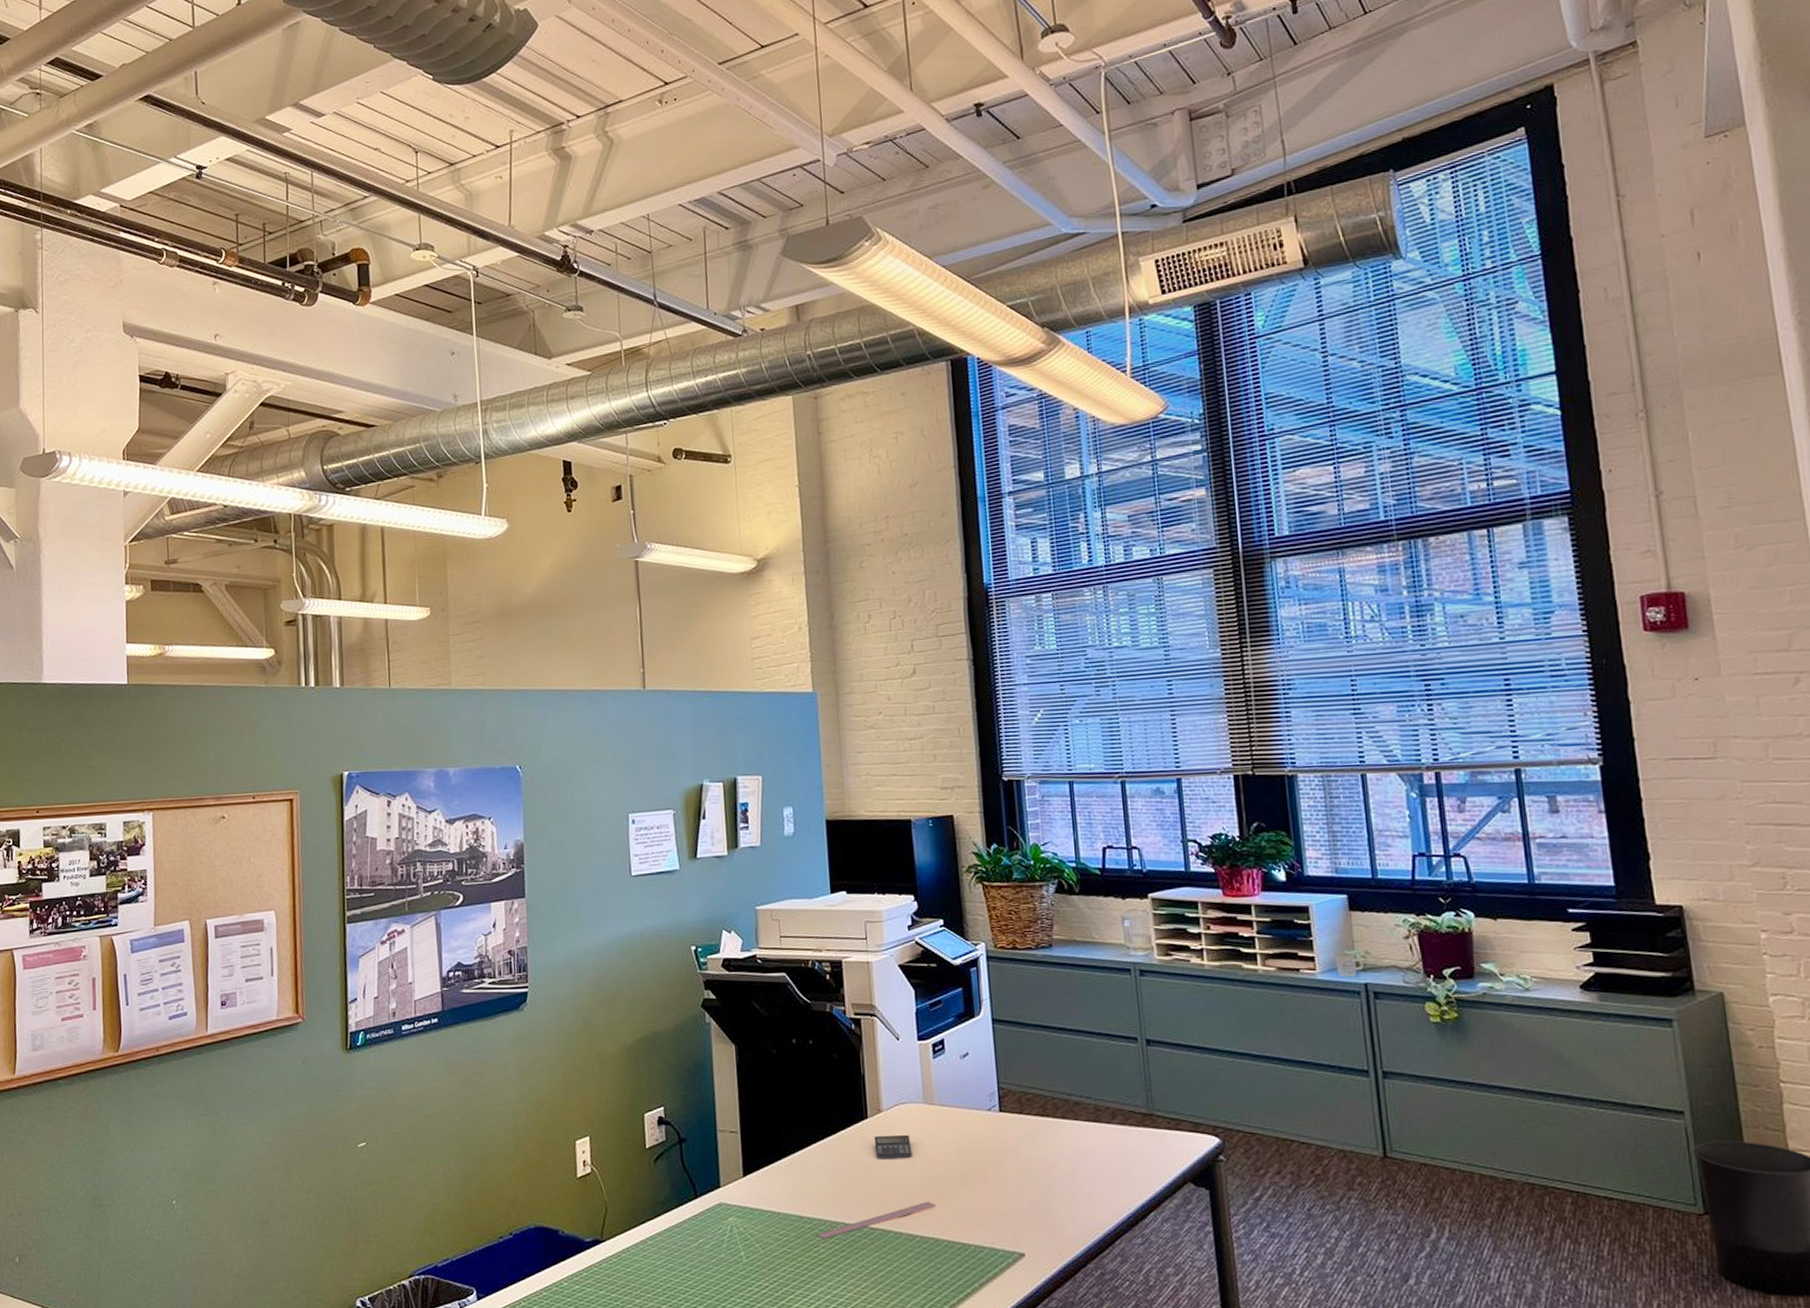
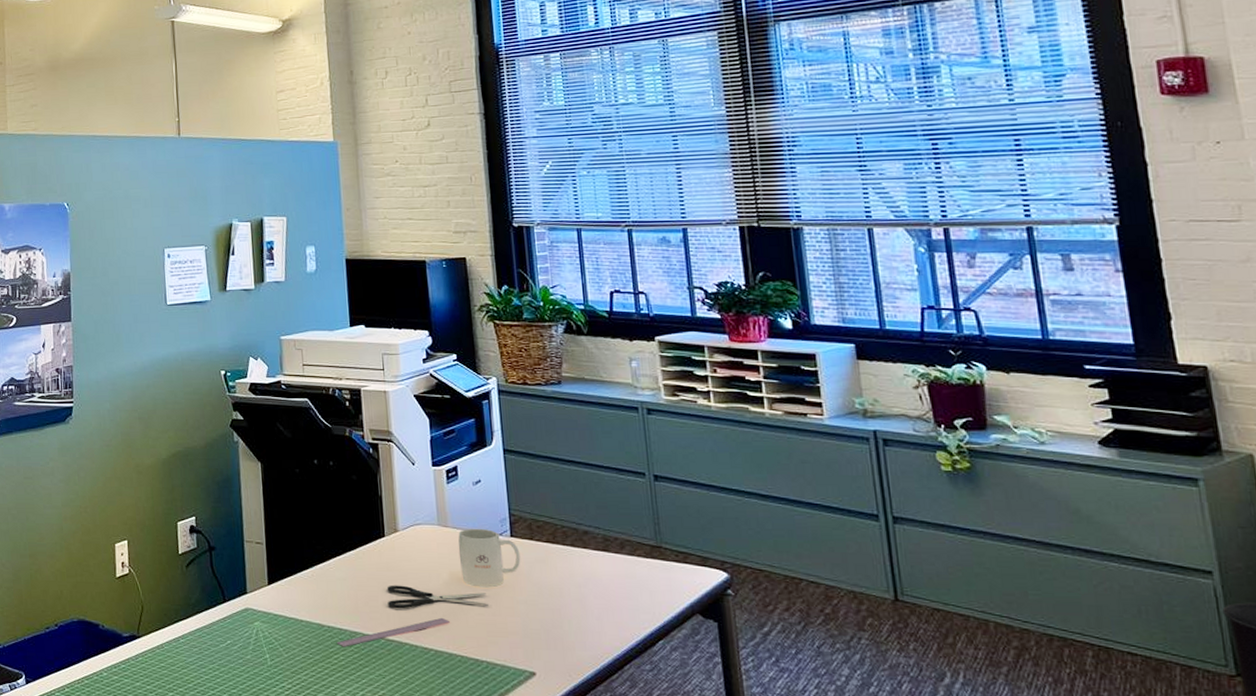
scissors: none [870,1169,976,1195] -> present [387,585,488,609]
calculator: present [874,1134,912,1158] -> none [390,553,427,575]
mug: none [944,1104,1010,1167] -> present [458,528,521,588]
mug: present [1335,952,1365,978] -> none [843,399,873,424]

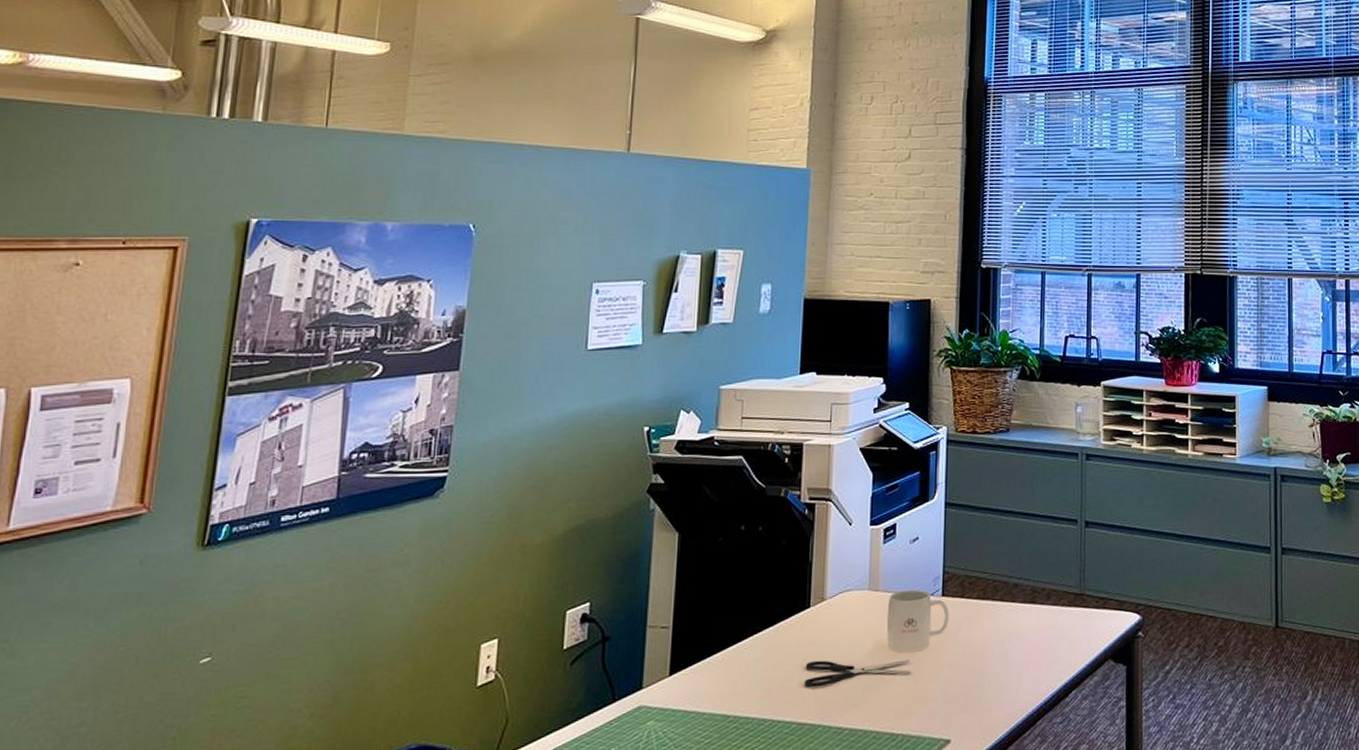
ruler: present [336,617,450,648] -> none [741,691,869,739]

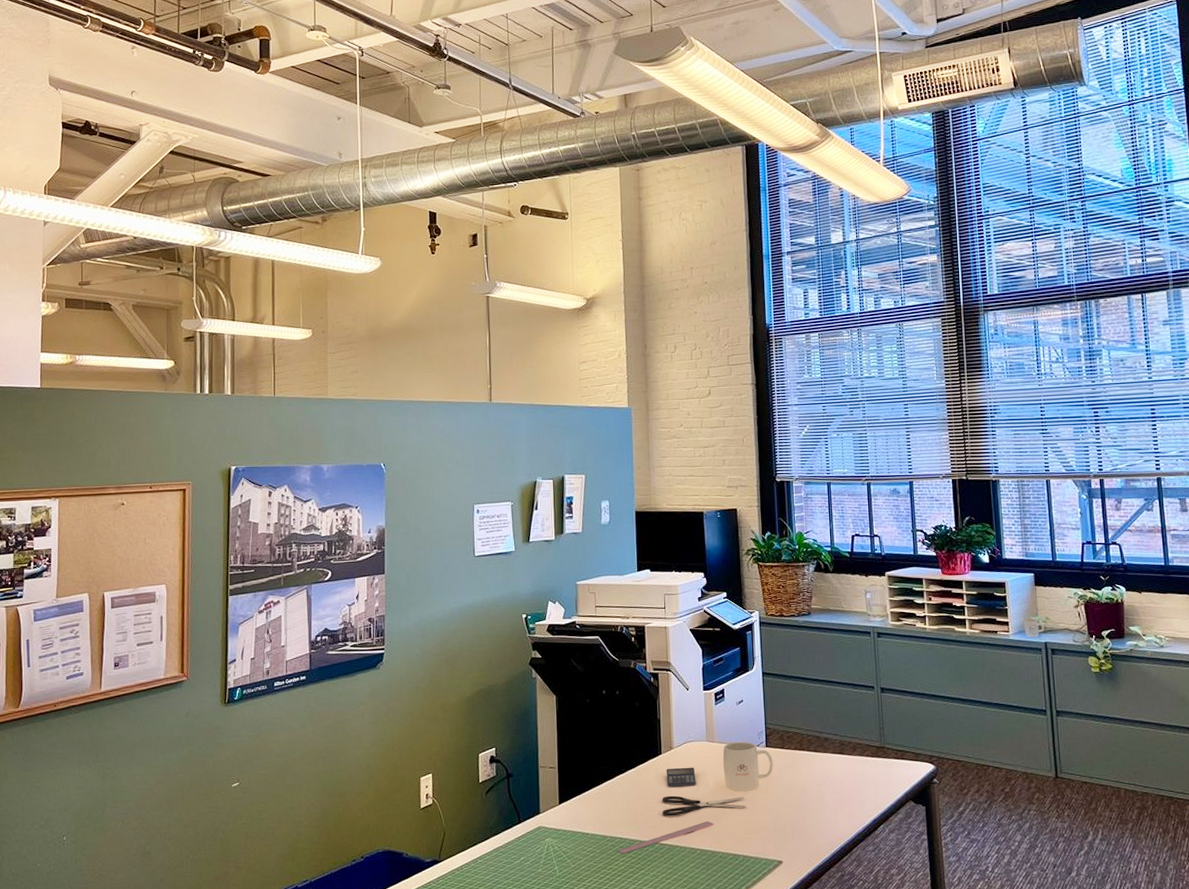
ruler: none [741,691,869,739] -> present [617,820,714,854]
calculator: none [813,623,851,649] -> present [666,767,696,787]
mug: none [1252,439,1276,462] -> present [1023,618,1045,638]

